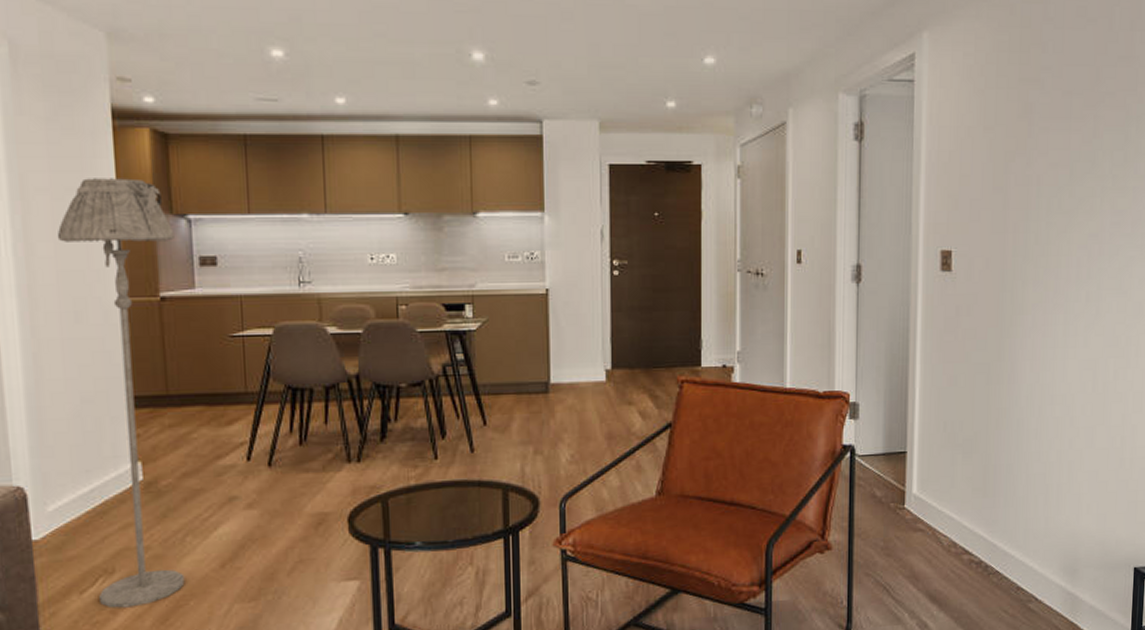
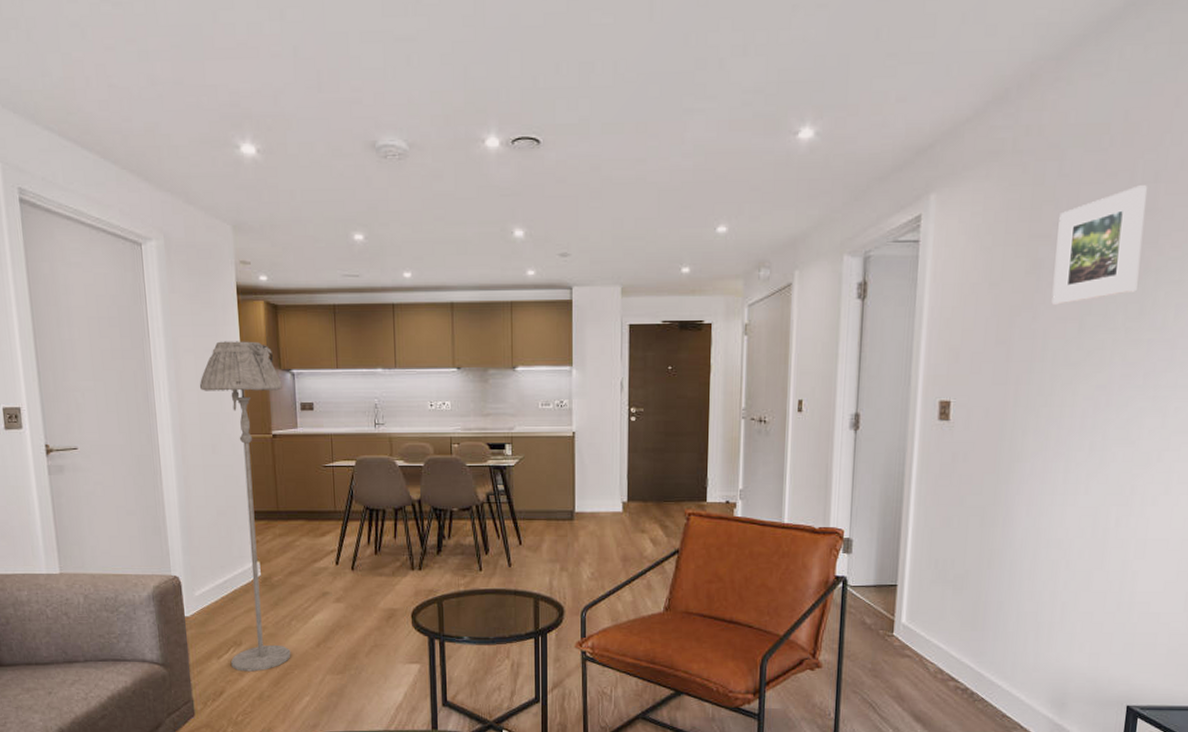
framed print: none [1043,32,1124,151] -> present [1051,185,1147,305]

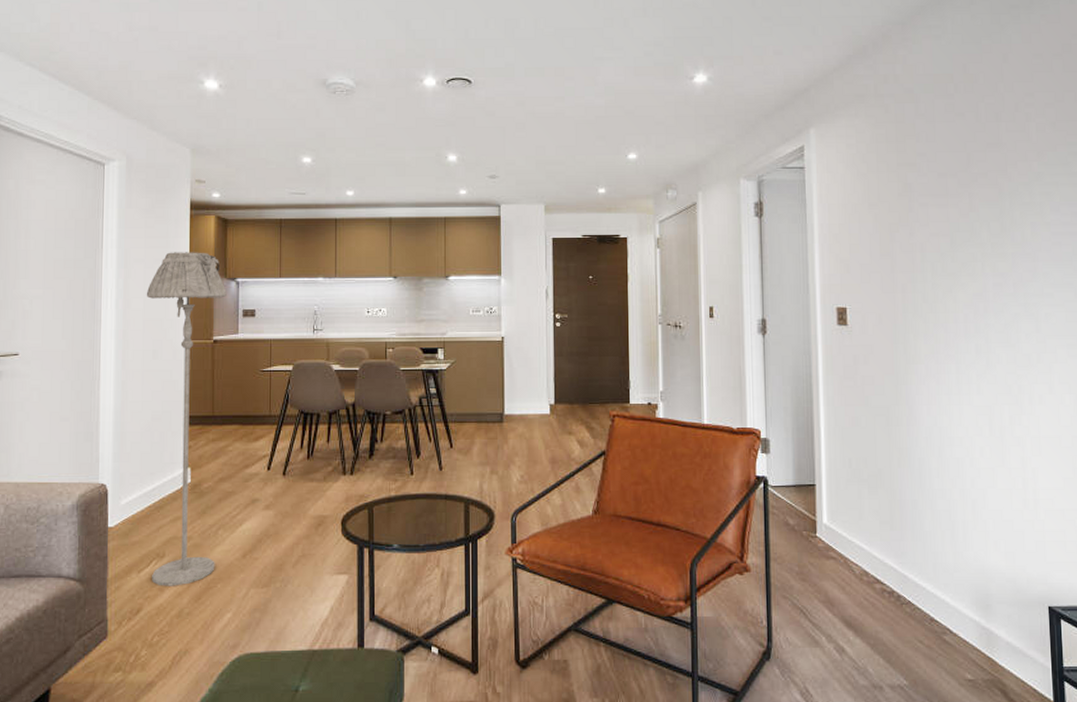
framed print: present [1051,185,1147,305] -> none [921,124,996,223]

